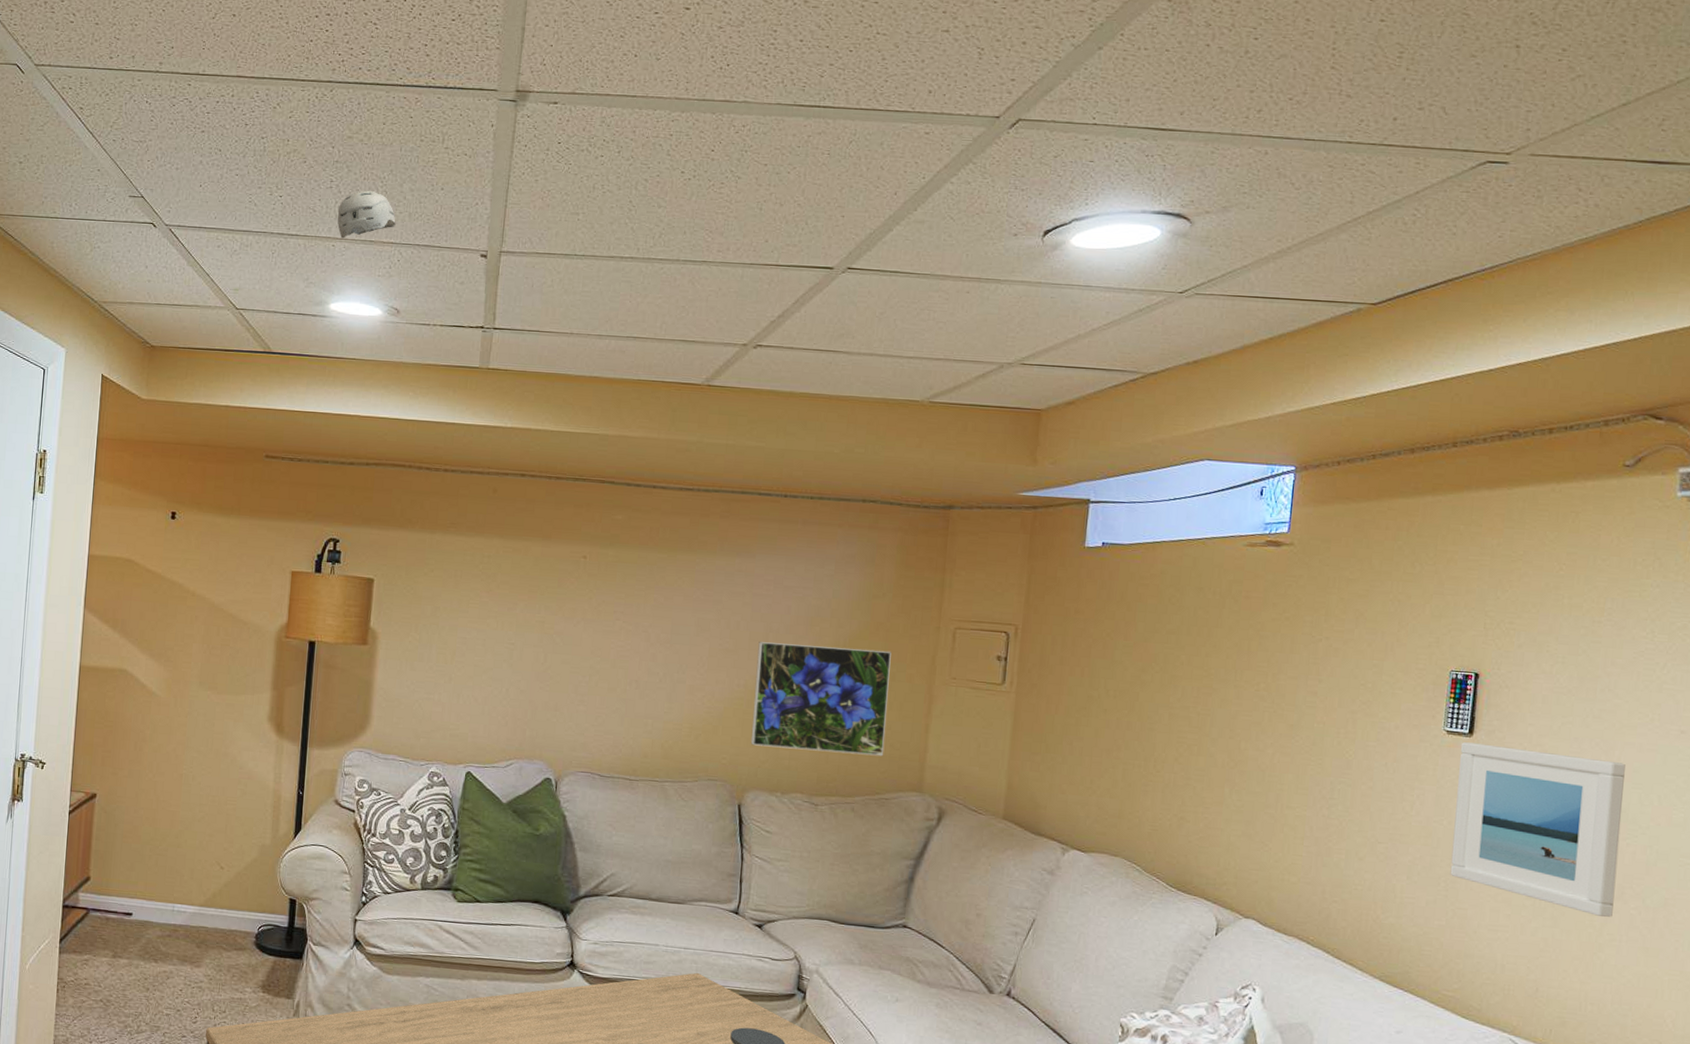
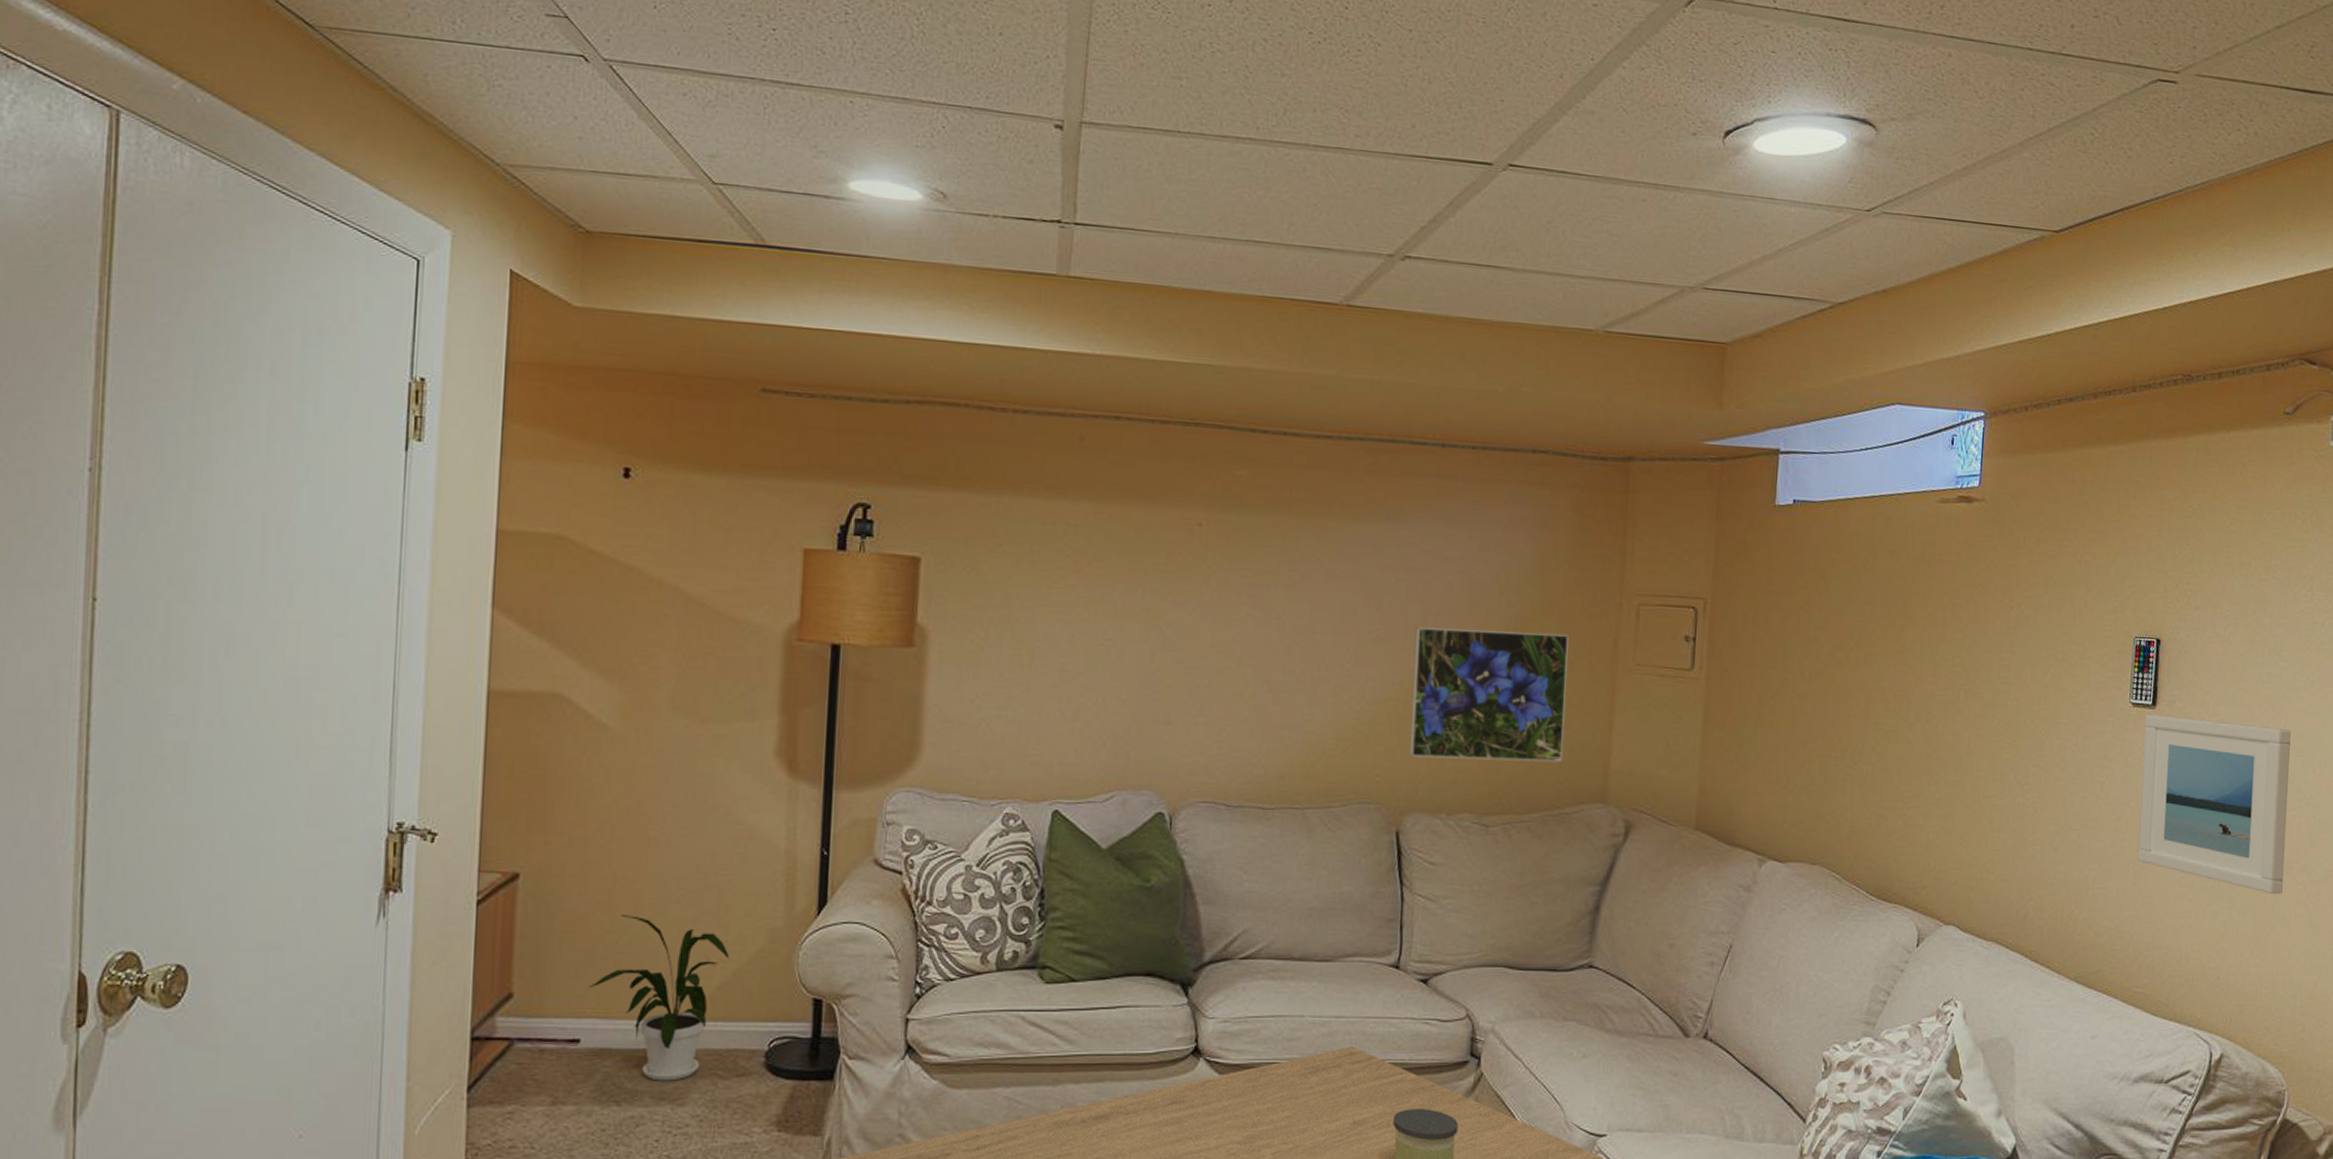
house plant: none [139,828,233,949] -> present [590,915,730,1081]
smoke detector: present [337,190,396,239] -> none [856,28,938,94]

